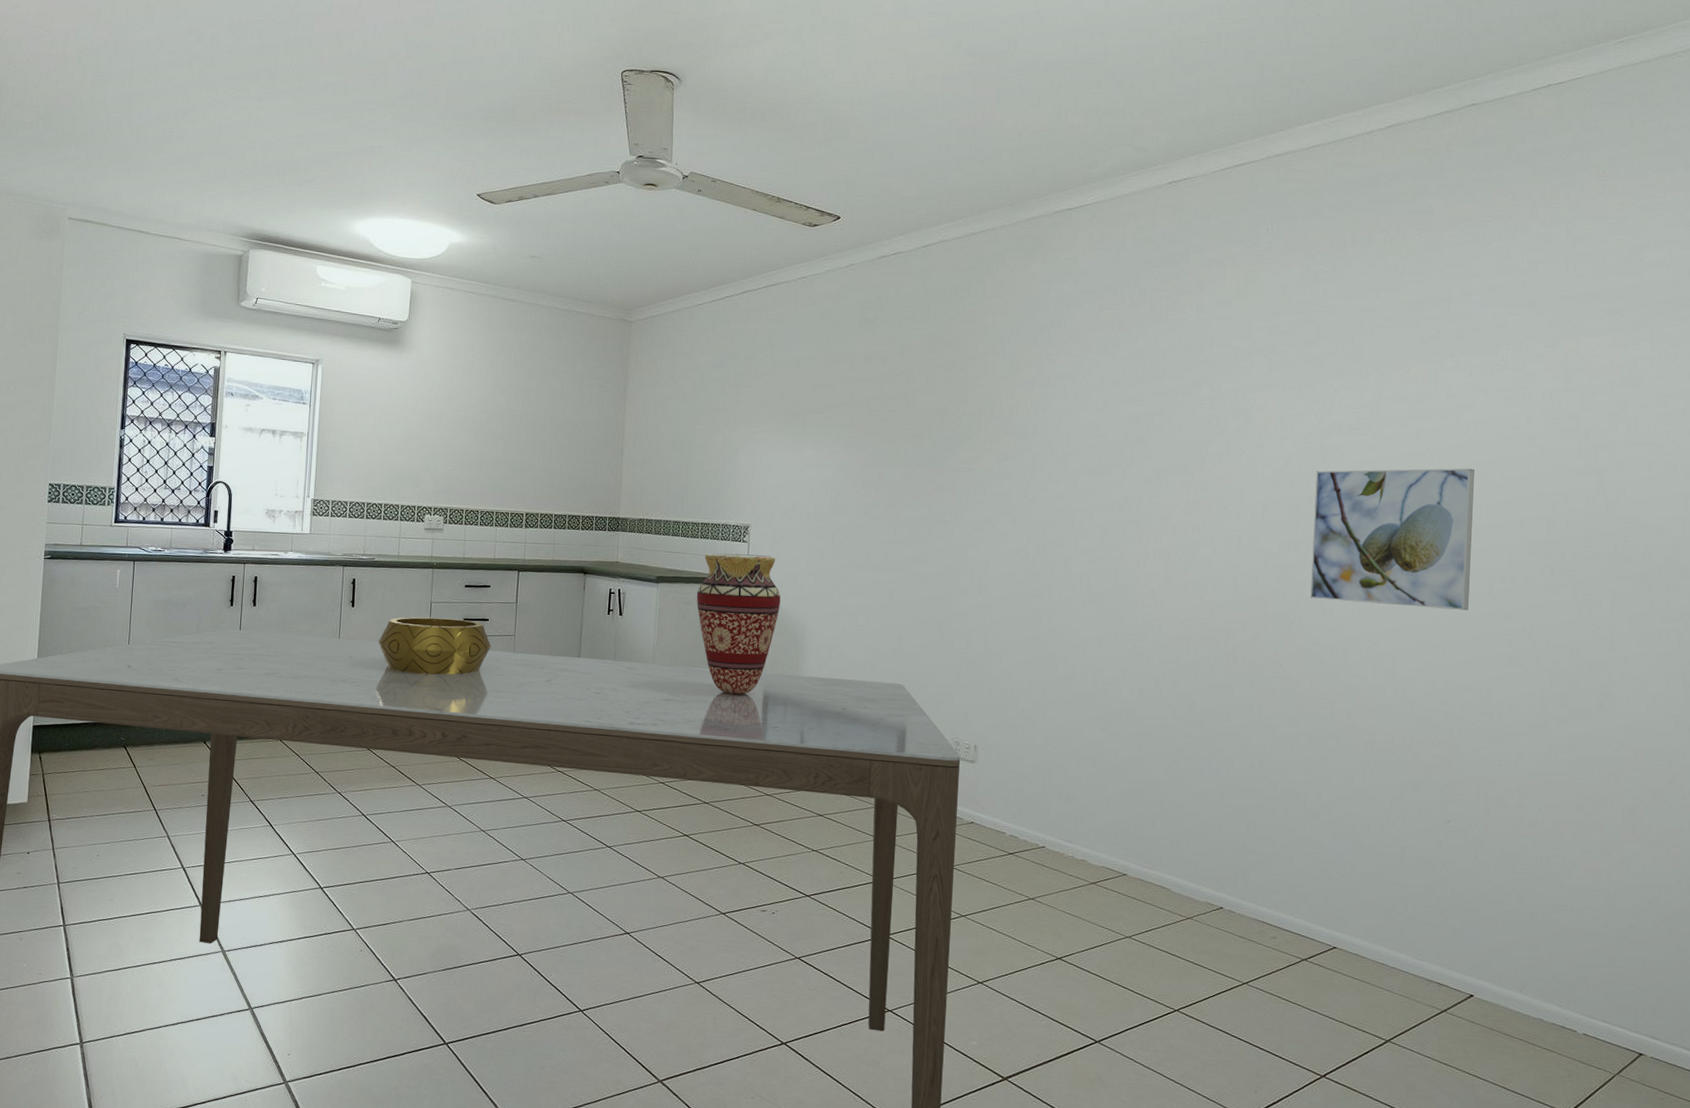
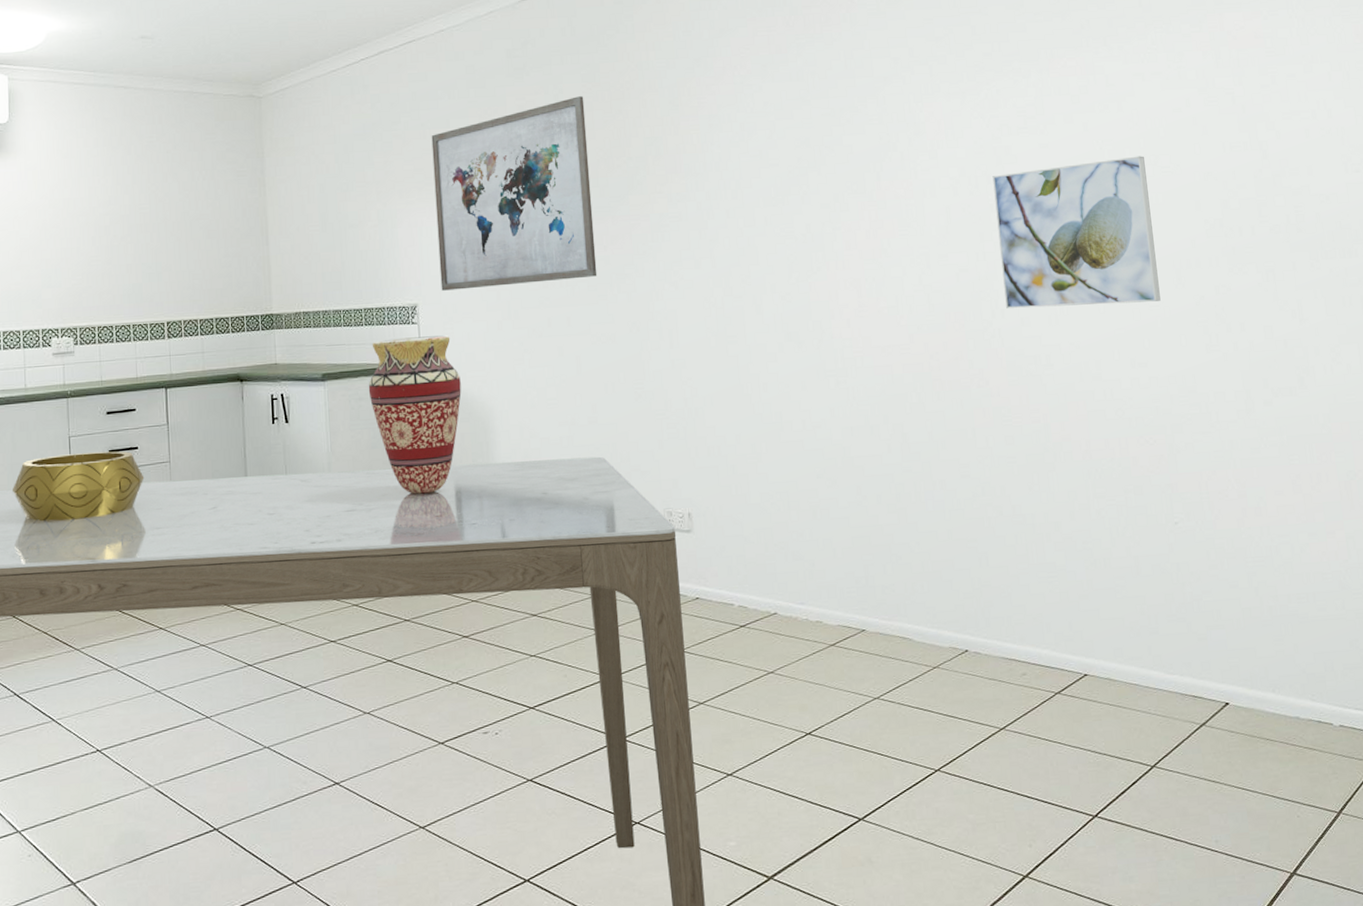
wall art: none [773,352,928,520] -> present [431,96,597,291]

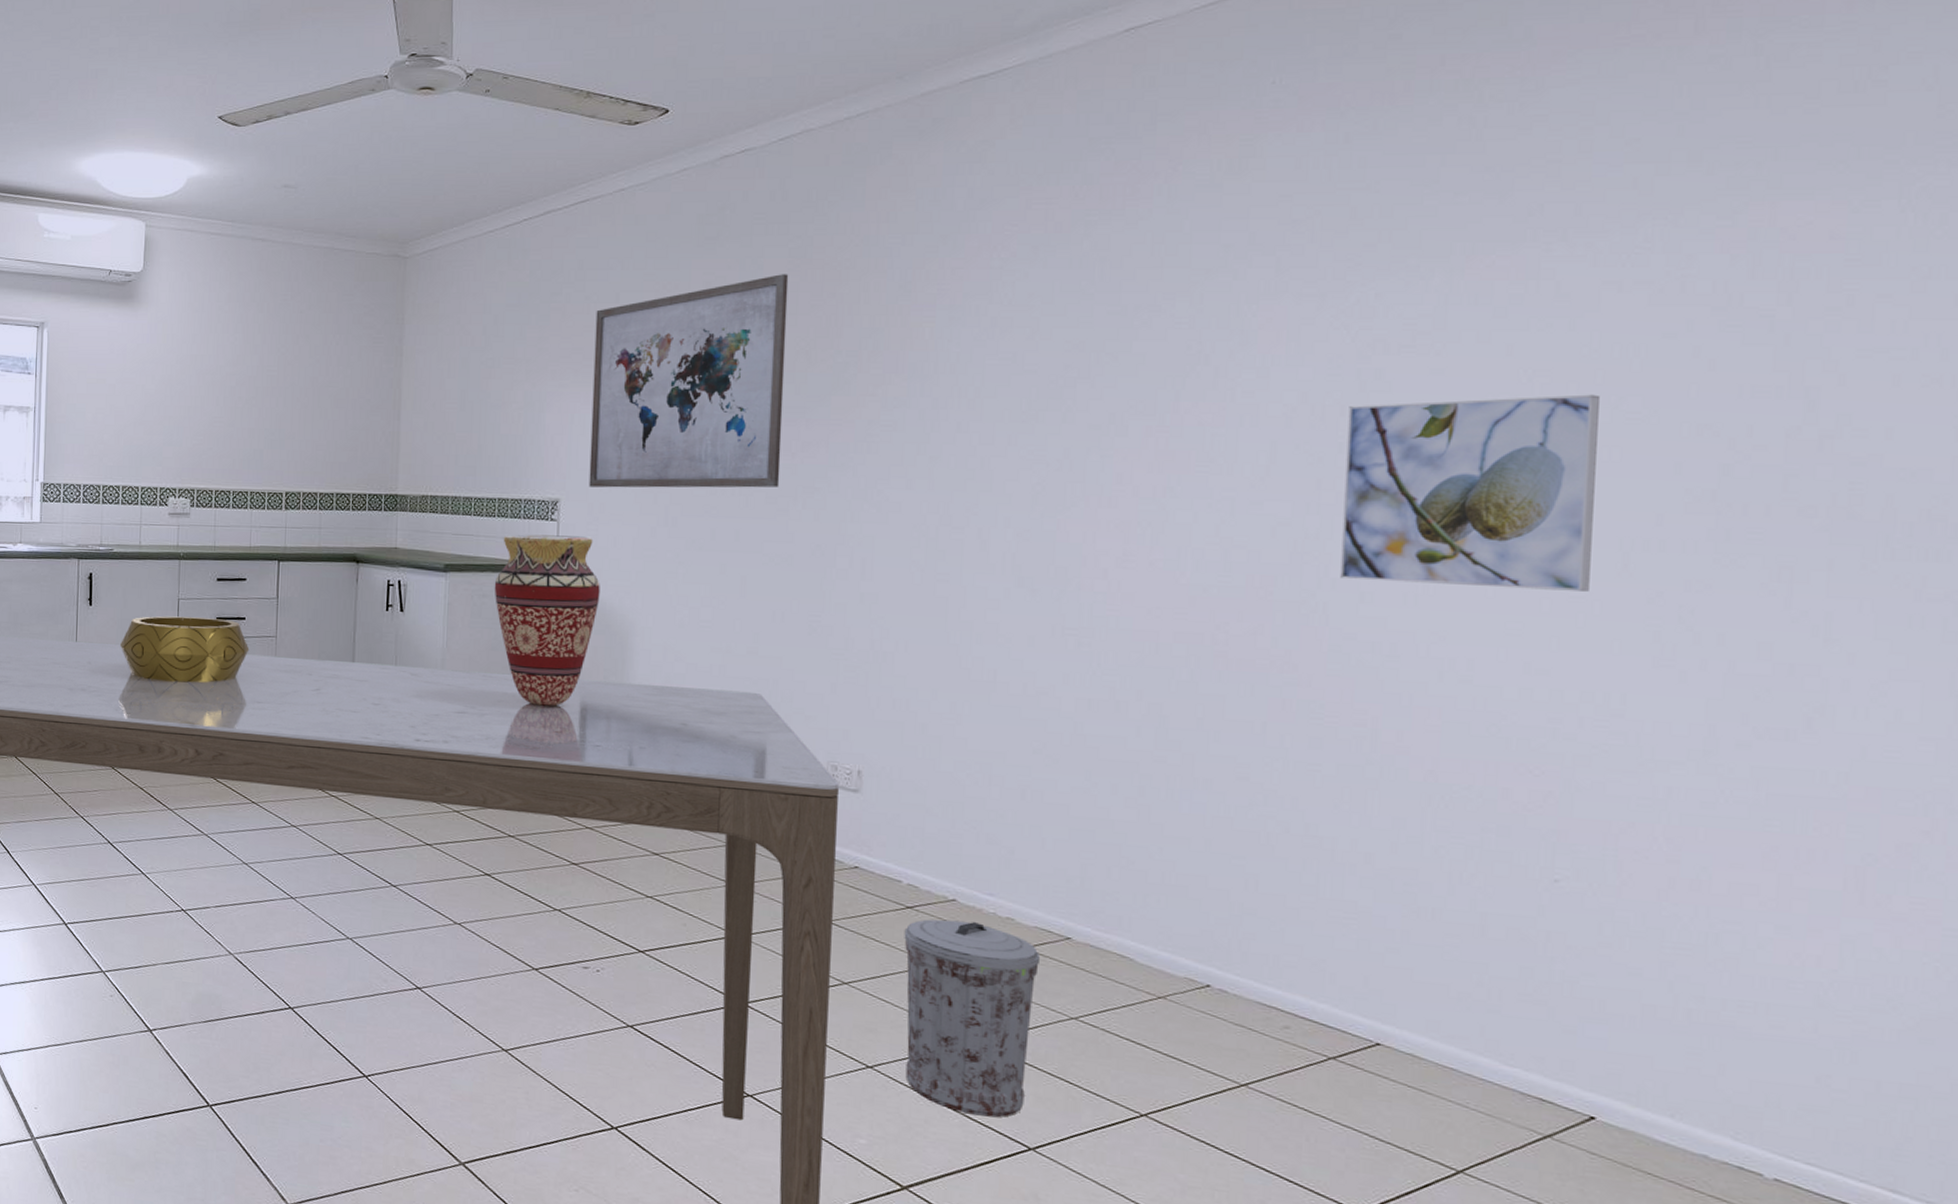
trash can: none [741,629,850,800] -> present [904,919,1041,1118]

